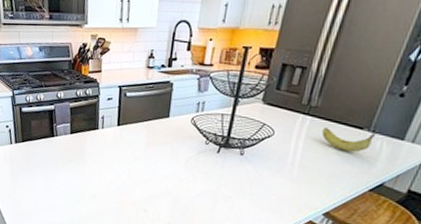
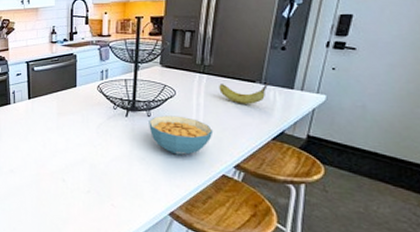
cereal bowl: none [240,155,308,197] -> present [149,115,214,155]

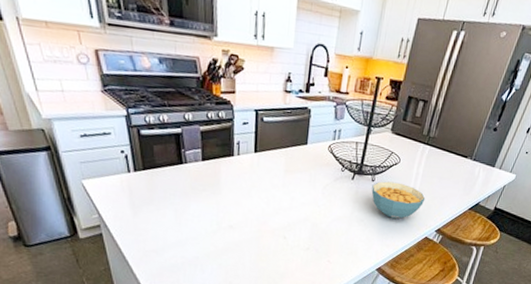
fruit: present [219,82,269,104] -> none [437,156,478,178]

